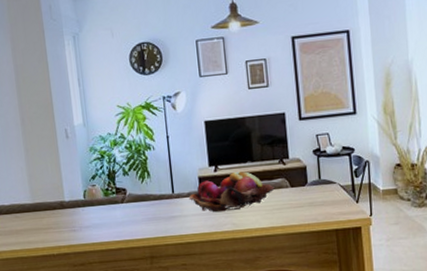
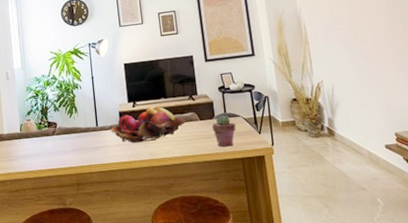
potted succulent: none [304,181,331,218] -> present [212,115,236,147]

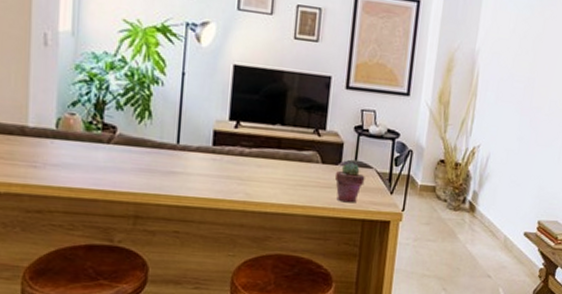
fruit basket: present [110,106,186,143] -> none [196,132,303,178]

